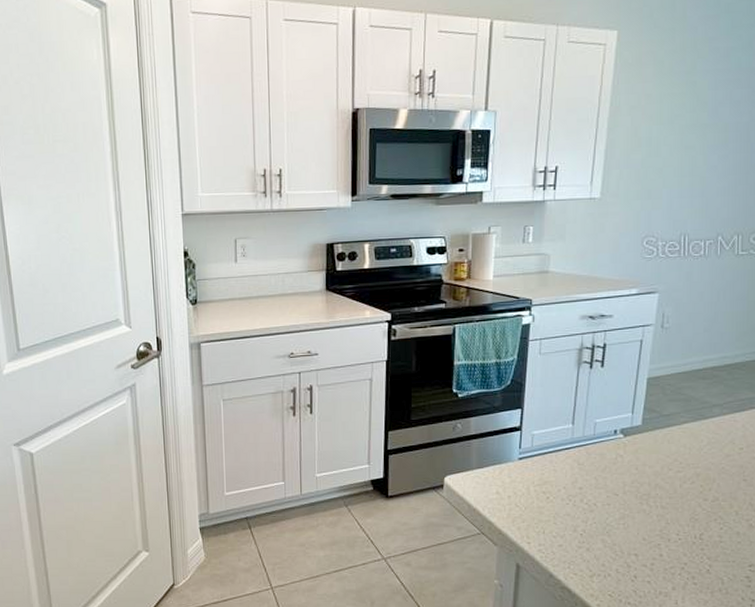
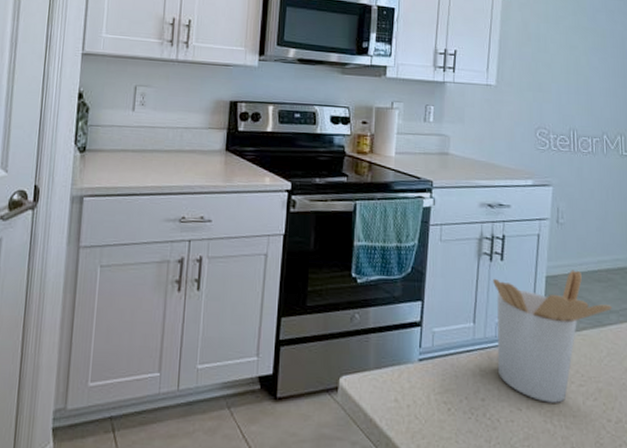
utensil holder: none [593,370,717,488] -> present [493,270,613,403]

